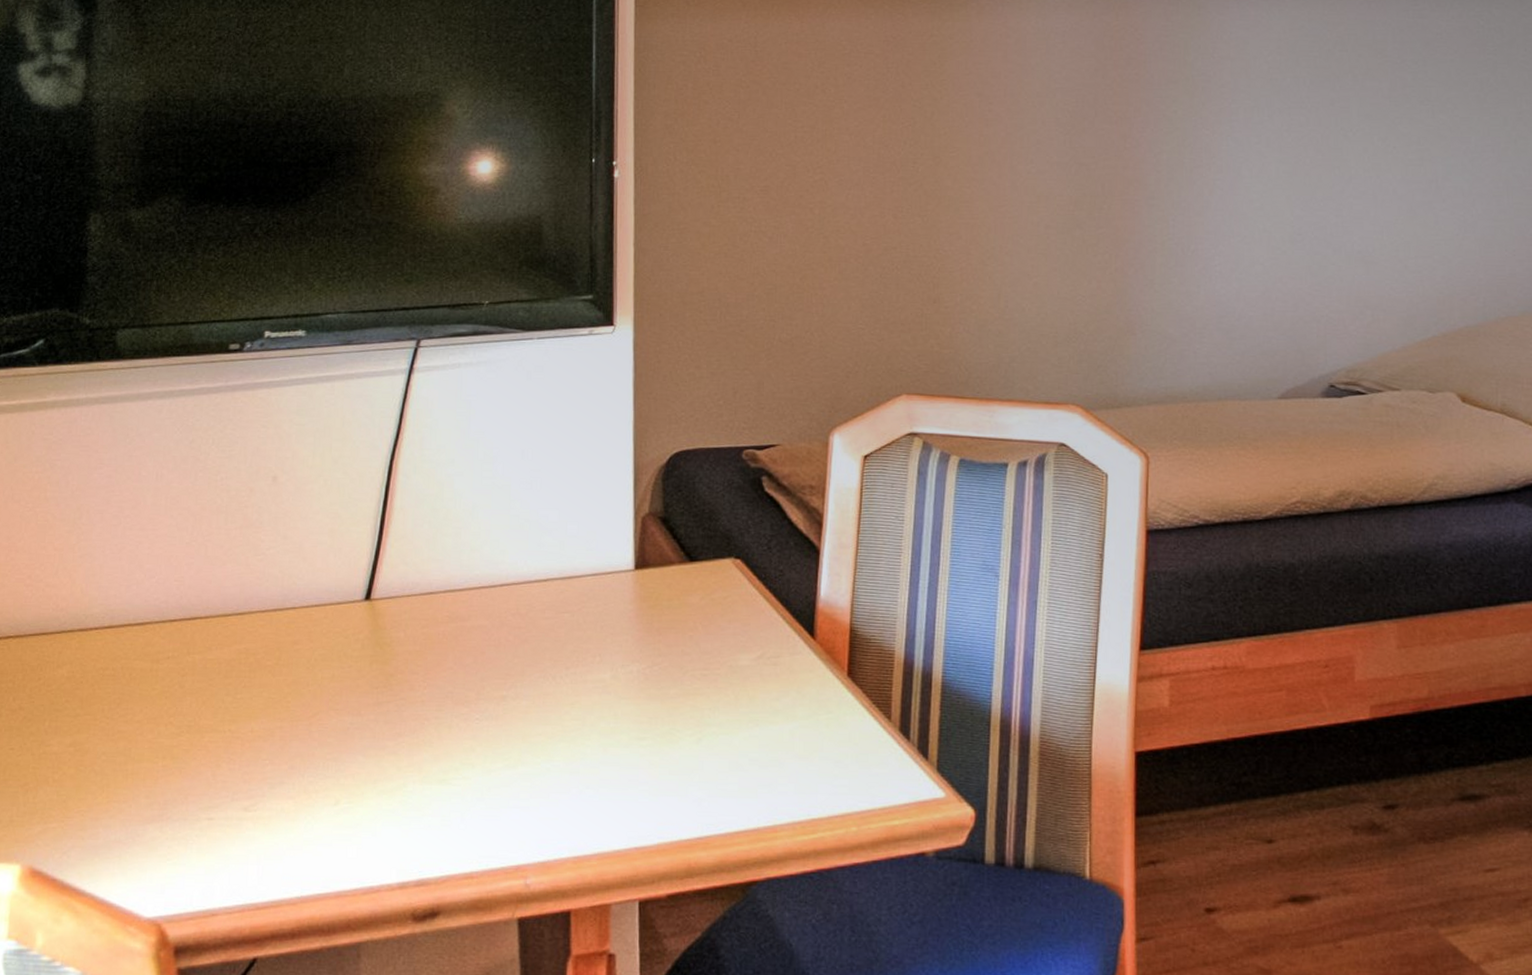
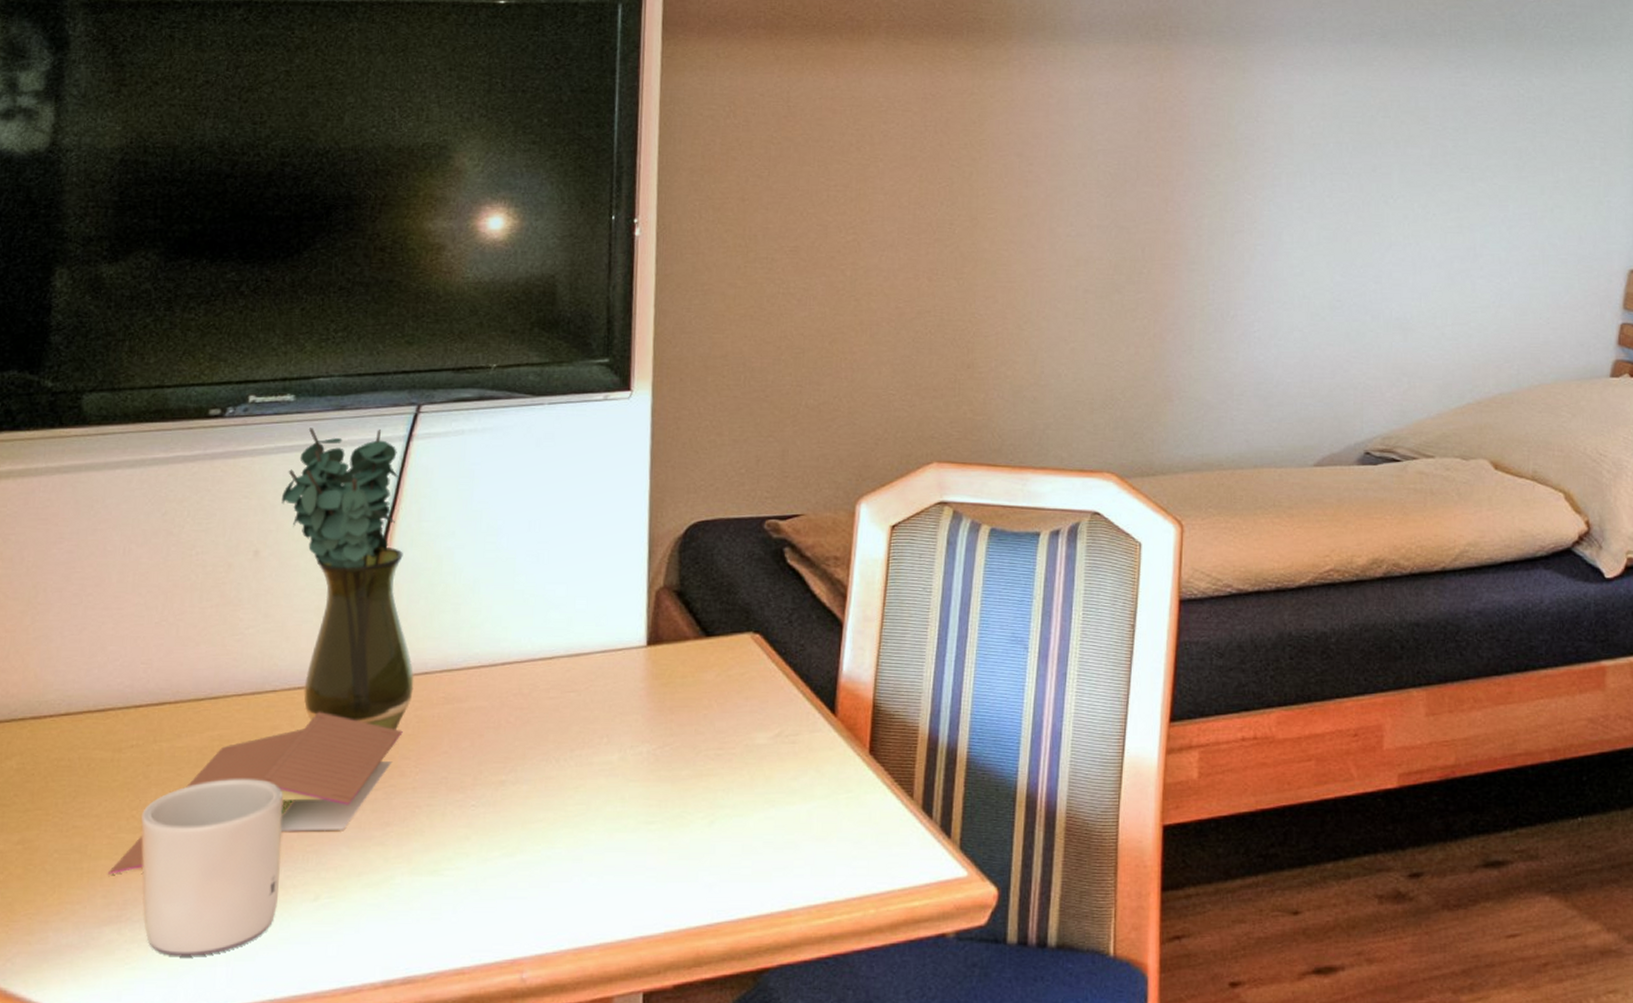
papers: none [149,627,411,776] -> present [107,711,403,875]
mug: none [178,690,305,854] -> present [141,779,284,956]
vase: none [296,361,420,646] -> present [282,428,414,730]

